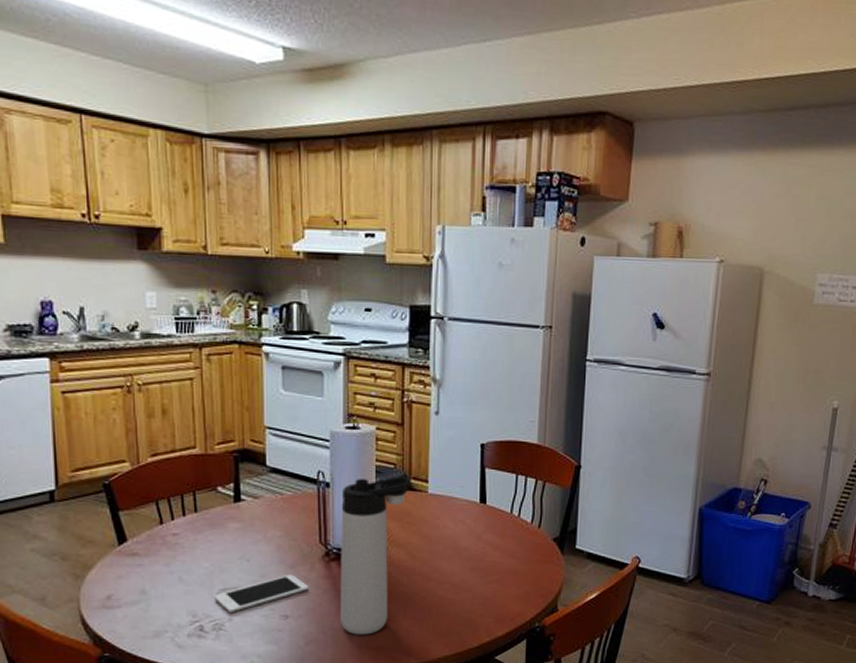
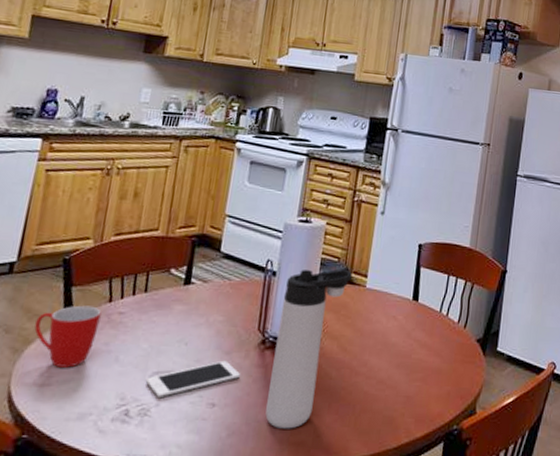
mug: none [90,529,155,590] -> present [34,305,102,368]

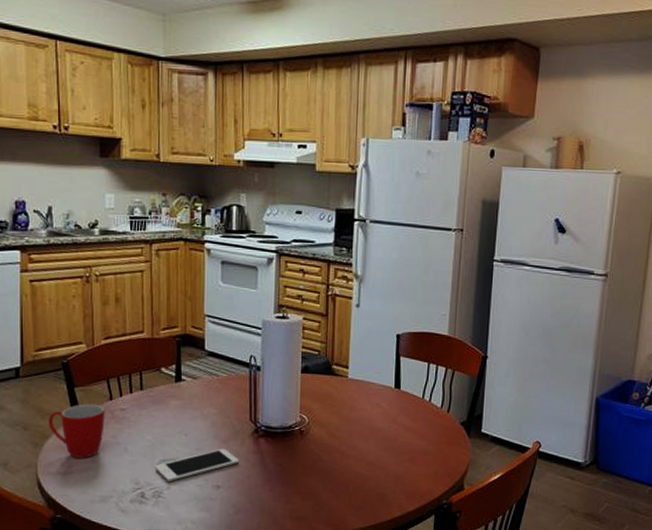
thermos bottle: present [265,270,352,429] -> none [267,362,333,506]

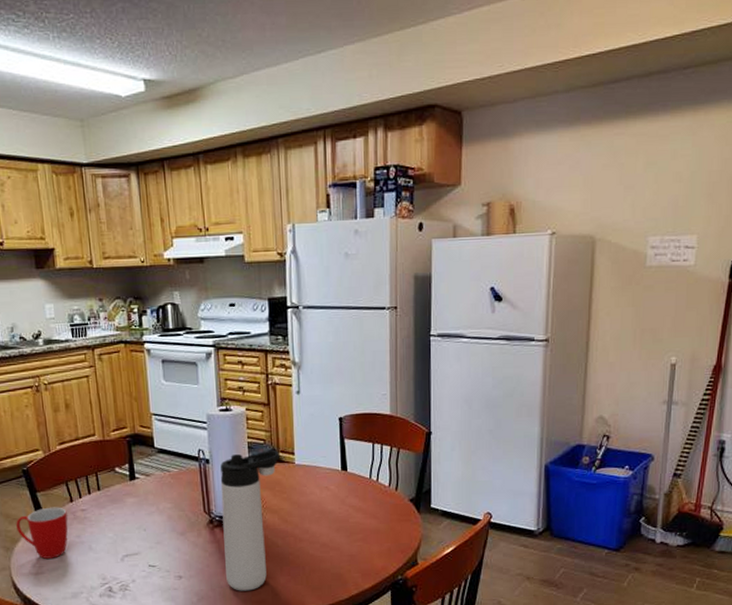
cell phone: present [154,448,239,483] -> none [118,540,197,576]
thermos bottle: none [267,362,333,506] -> present [220,450,280,591]

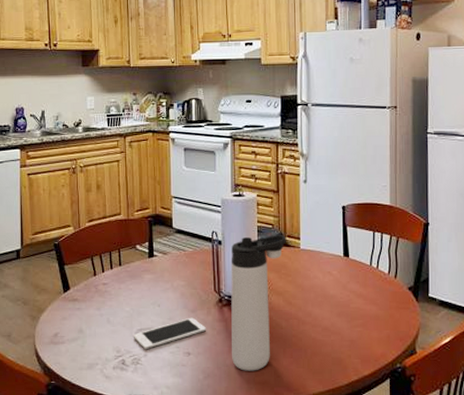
mug: present [16,507,68,559] -> none [44,280,90,329]
cell phone: none [118,540,197,576] -> present [133,317,206,350]

